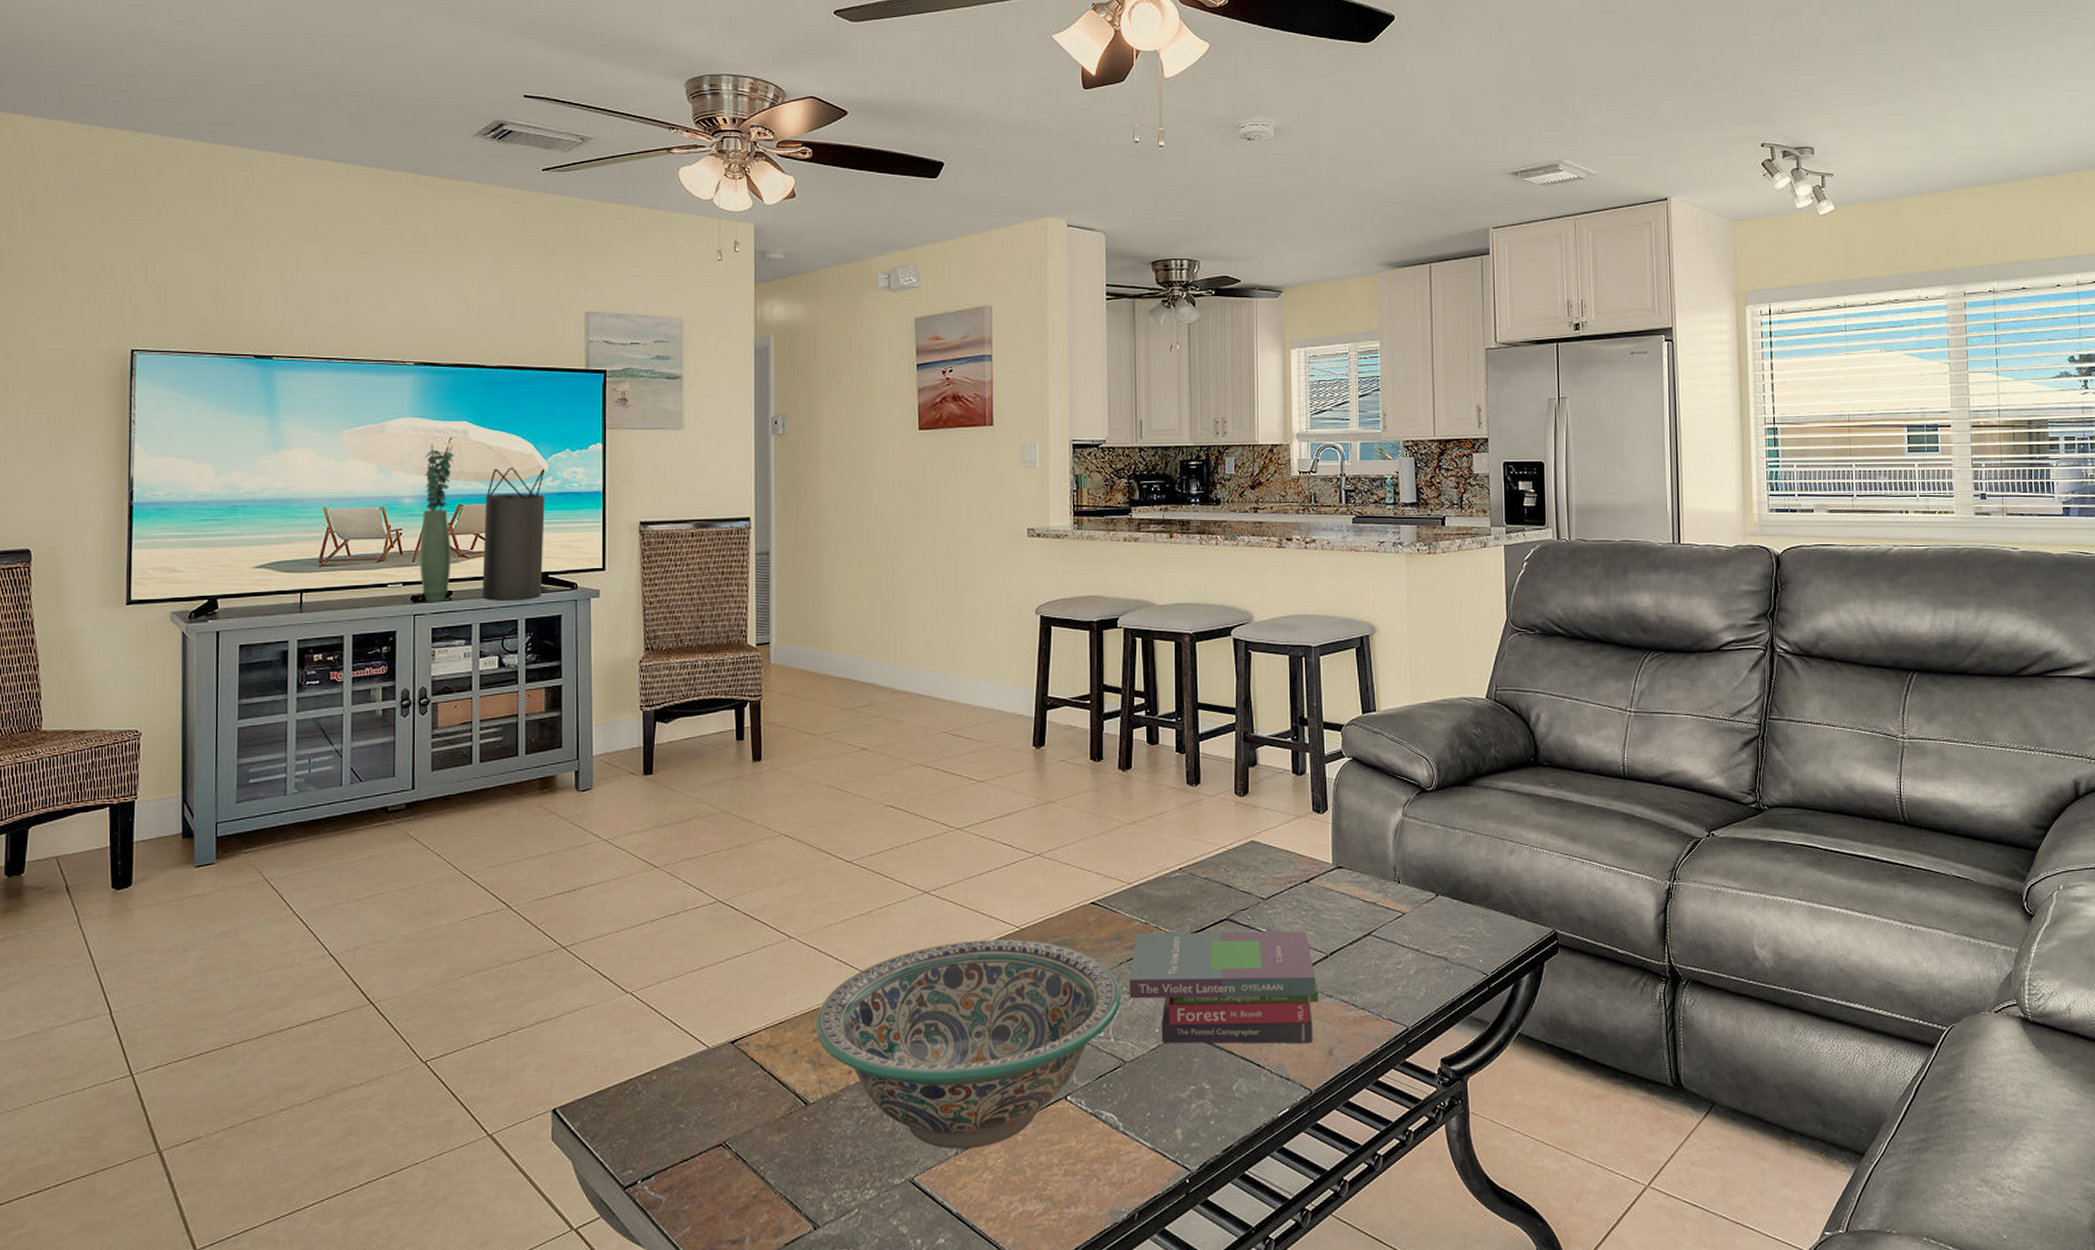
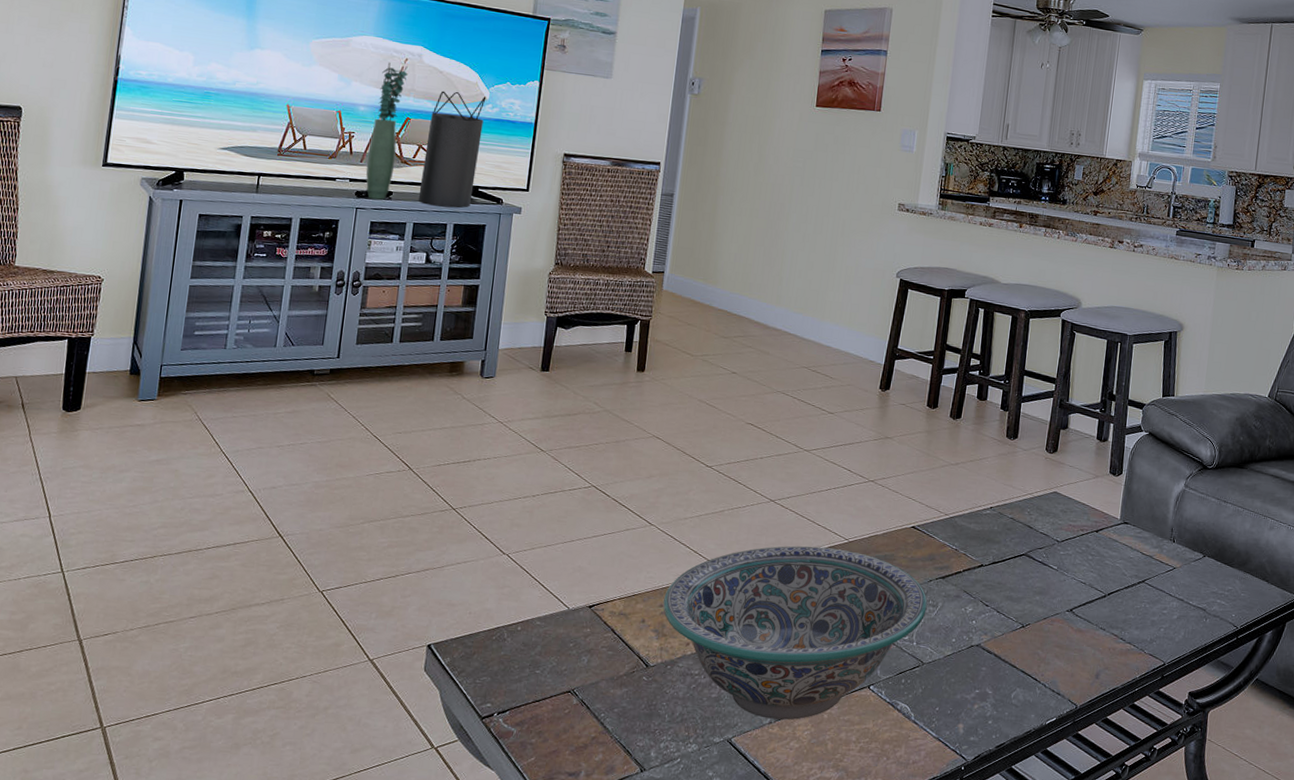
books: present [1129,930,1319,1044] -> none [933,557,1095,667]

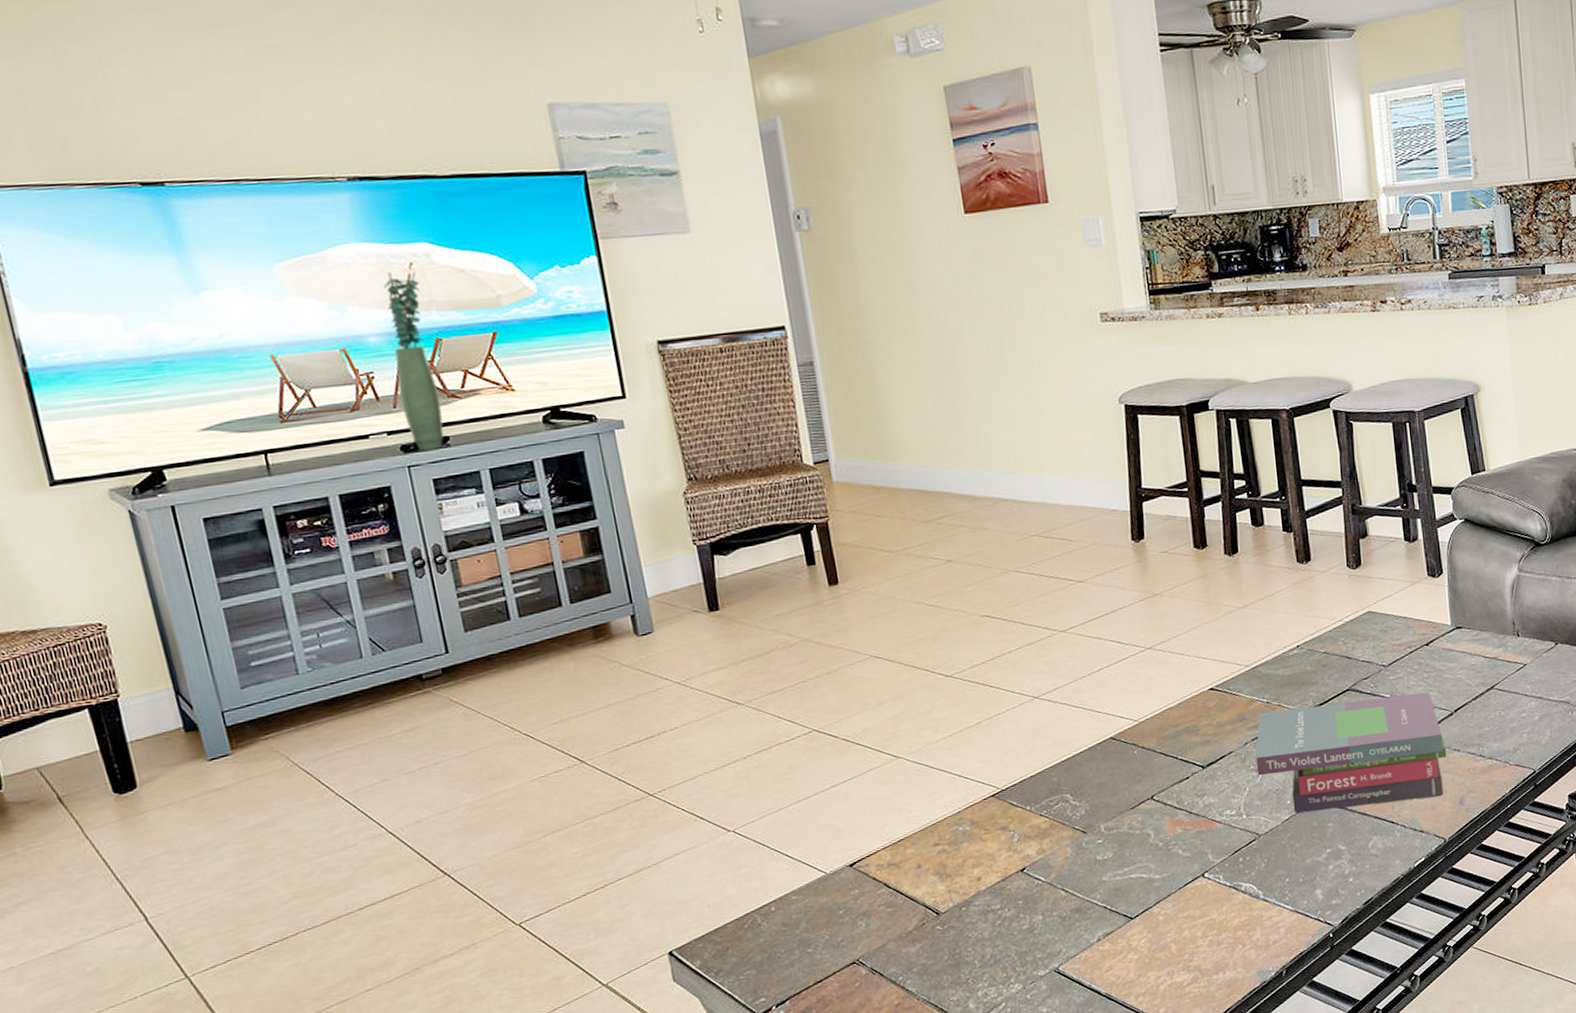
speaker: present [418,90,487,209] -> none [467,290,556,444]
decorative bowl: present [663,545,928,720] -> none [936,732,1250,937]
books: none [933,557,1095,667] -> present [1255,691,1447,813]

